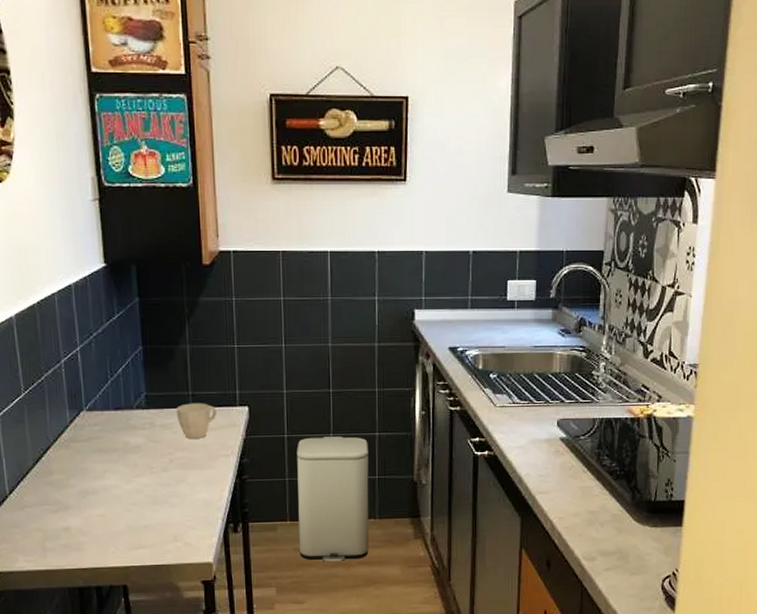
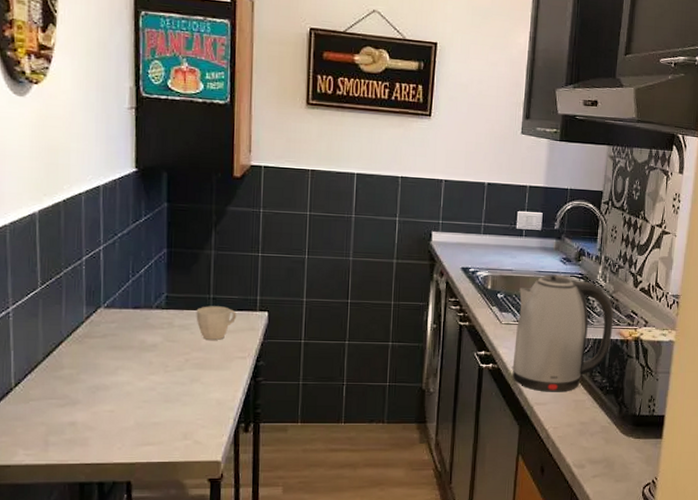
pedal bin: present [297,436,369,563] -> none [308,344,381,464]
kettle: none [510,348,622,479] -> present [512,274,614,392]

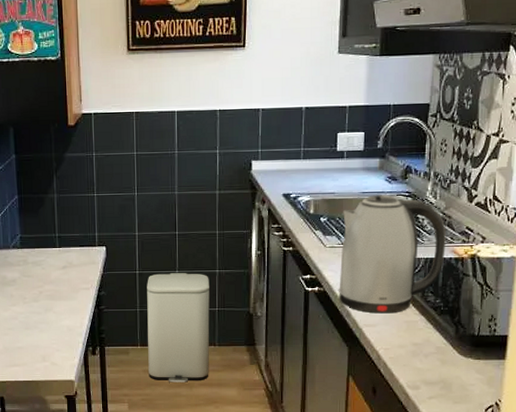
cup: present [196,306,237,340] -> none [45,243,80,274]
pedal bin: none [308,344,381,464] -> present [147,273,210,384]

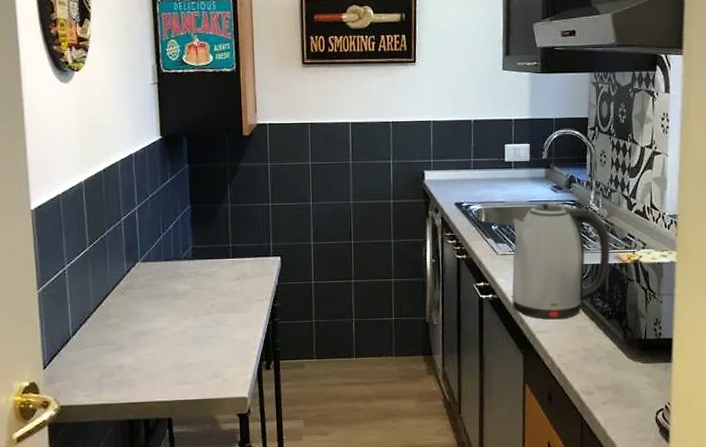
pedal bin: present [147,273,210,384] -> none [322,282,387,397]

